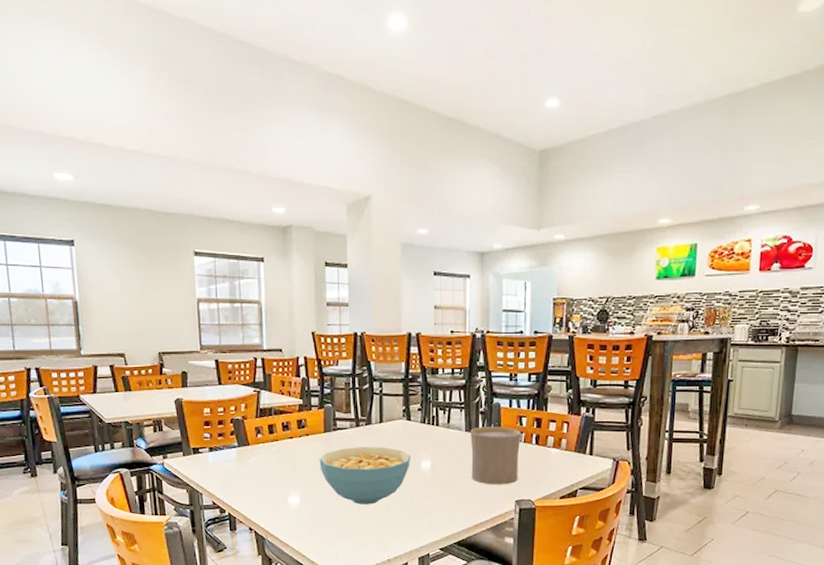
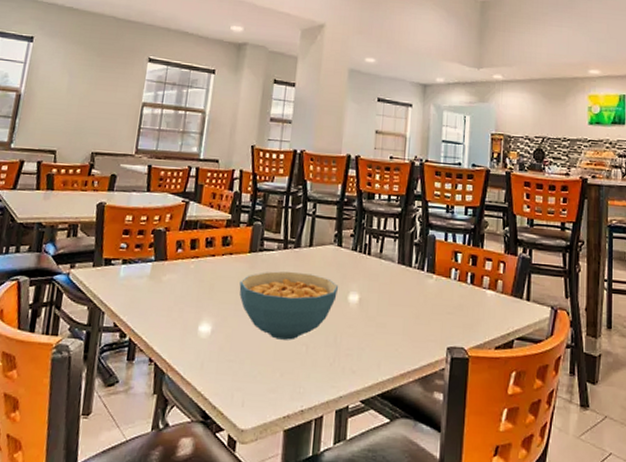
cup: present [470,427,521,485] -> none [401,259,456,328]

